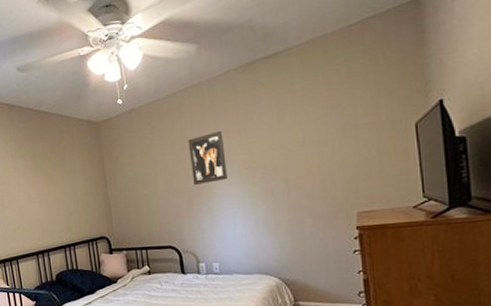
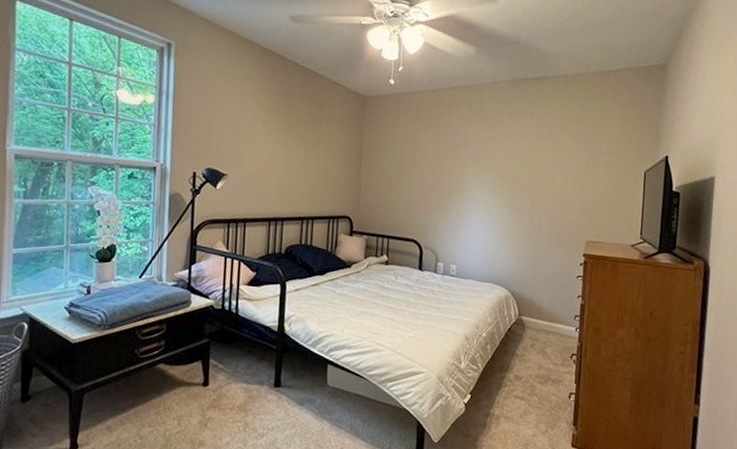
wall art: present [188,130,228,185] -> none [447,135,484,185]

